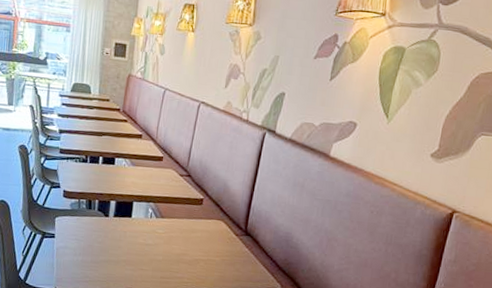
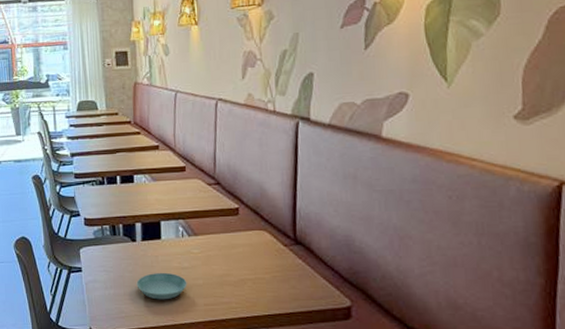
saucer: none [103,246,149,271] -> present [136,272,187,300]

